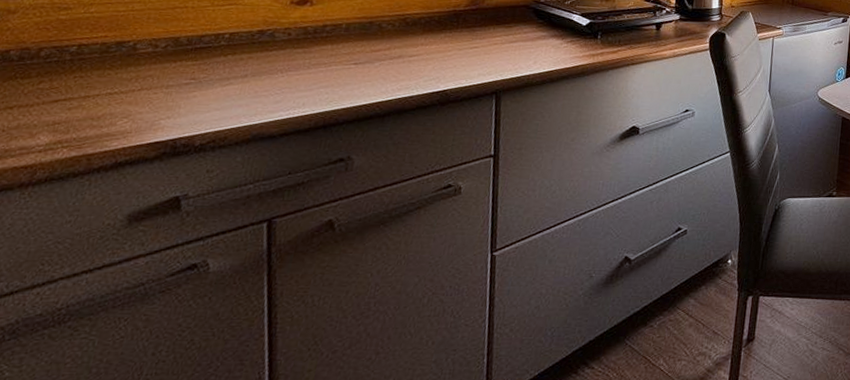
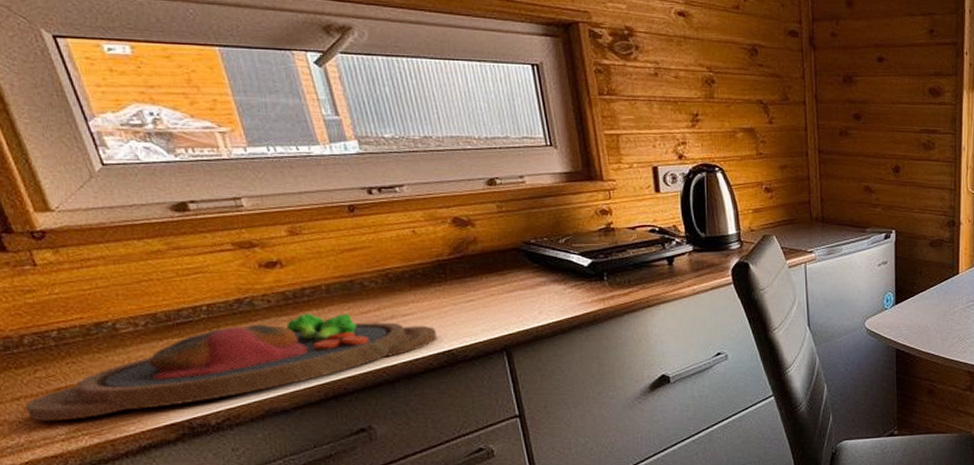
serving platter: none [14,47,437,132] -> present [25,313,437,422]

